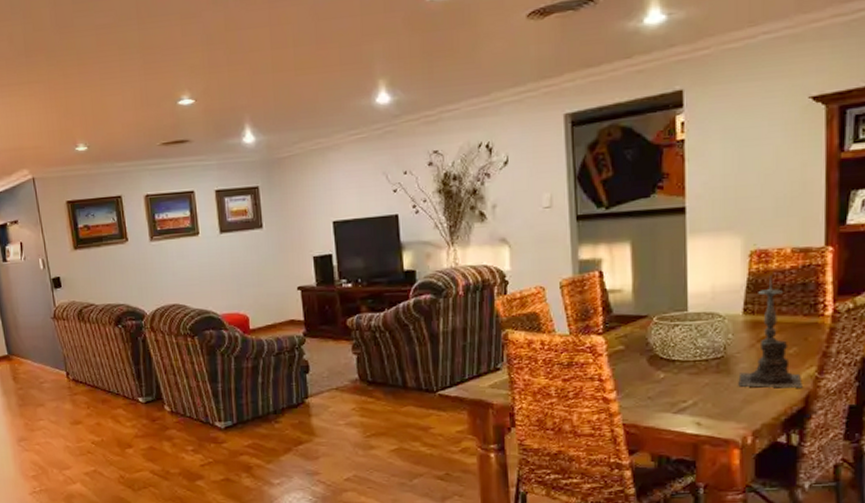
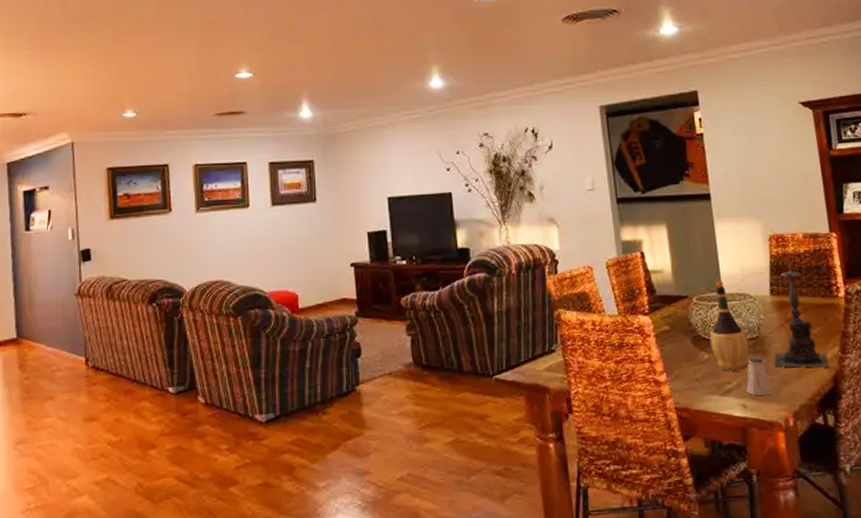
wine bottle: none [668,300,713,391] -> present [709,281,750,372]
saltshaker: none [704,376,733,415] -> present [747,357,774,396]

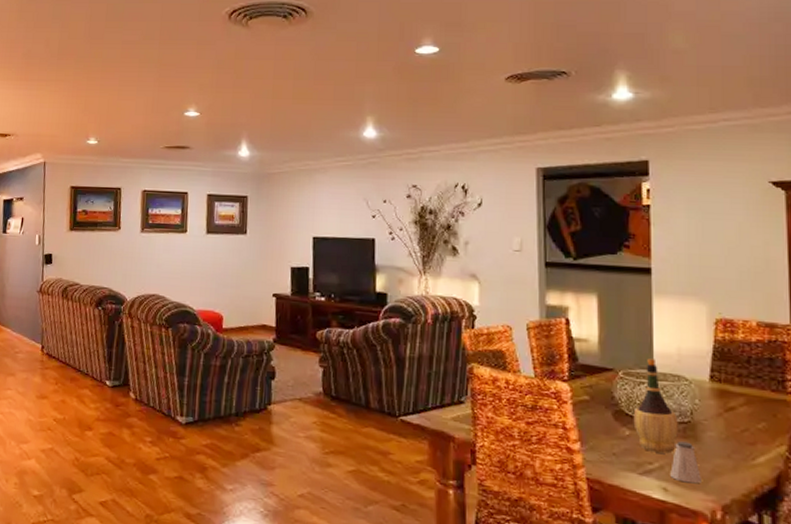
candle holder: present [773,259,830,368] -> none [706,346,773,466]

